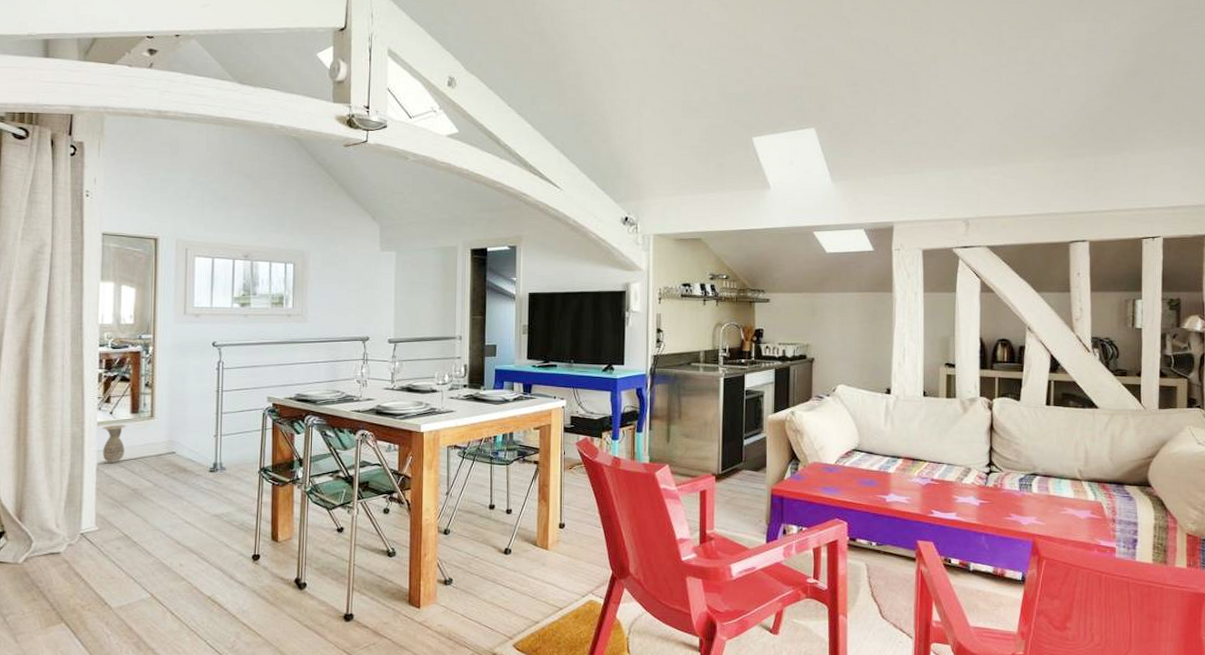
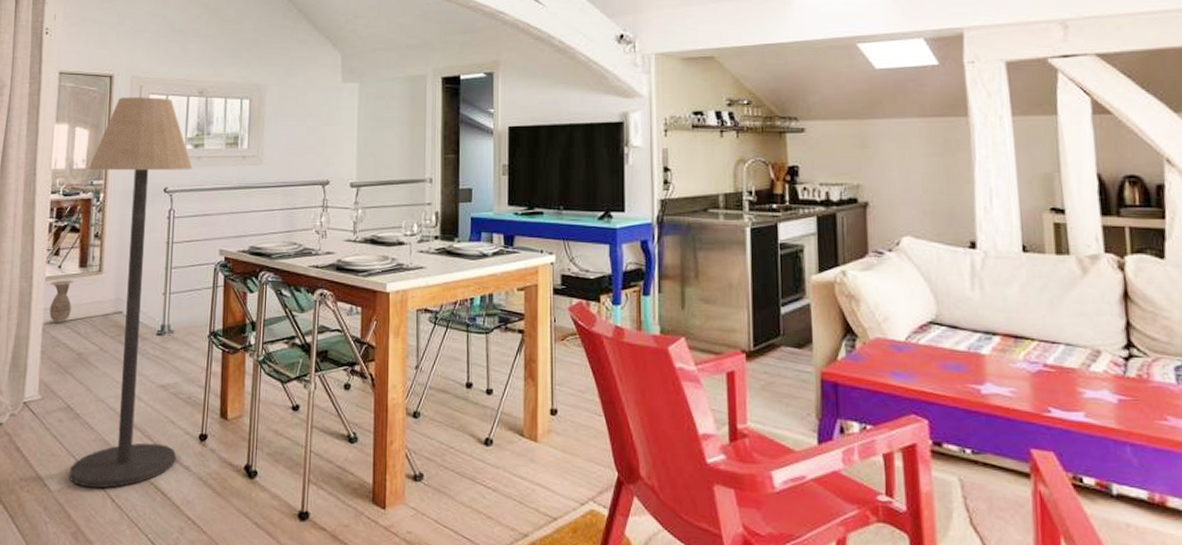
floor lamp: none [130,259,240,604] -> present [69,97,193,489]

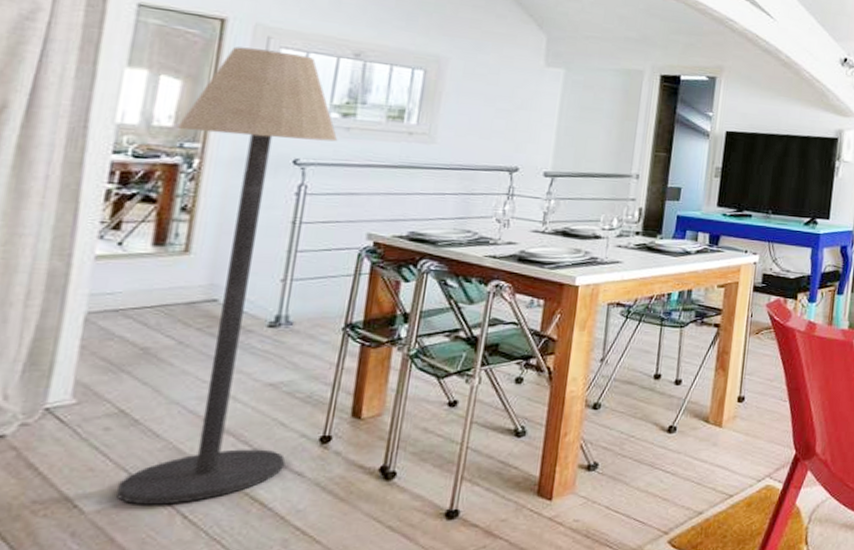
ceramic jug: present [49,280,74,324] -> none [97,260,143,313]

